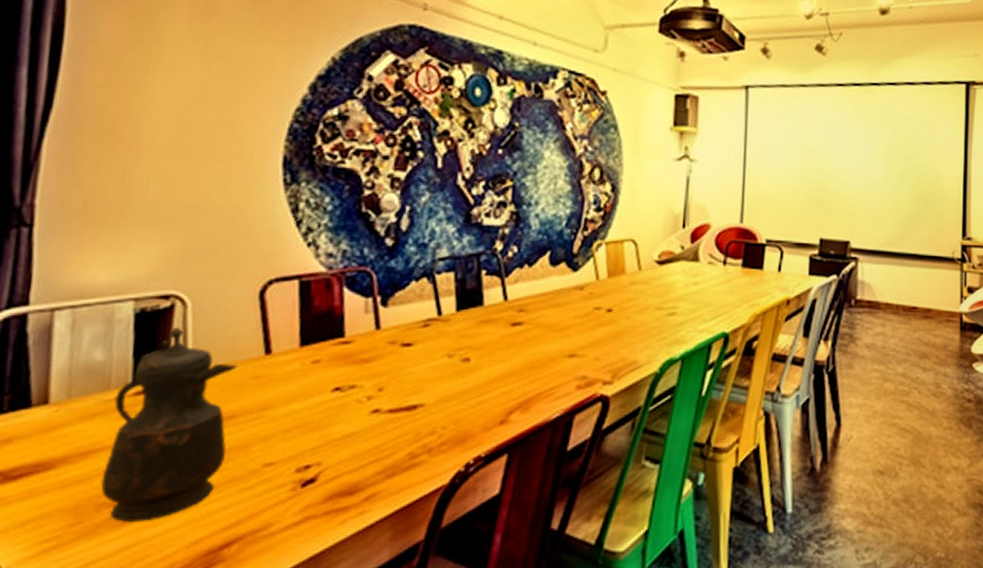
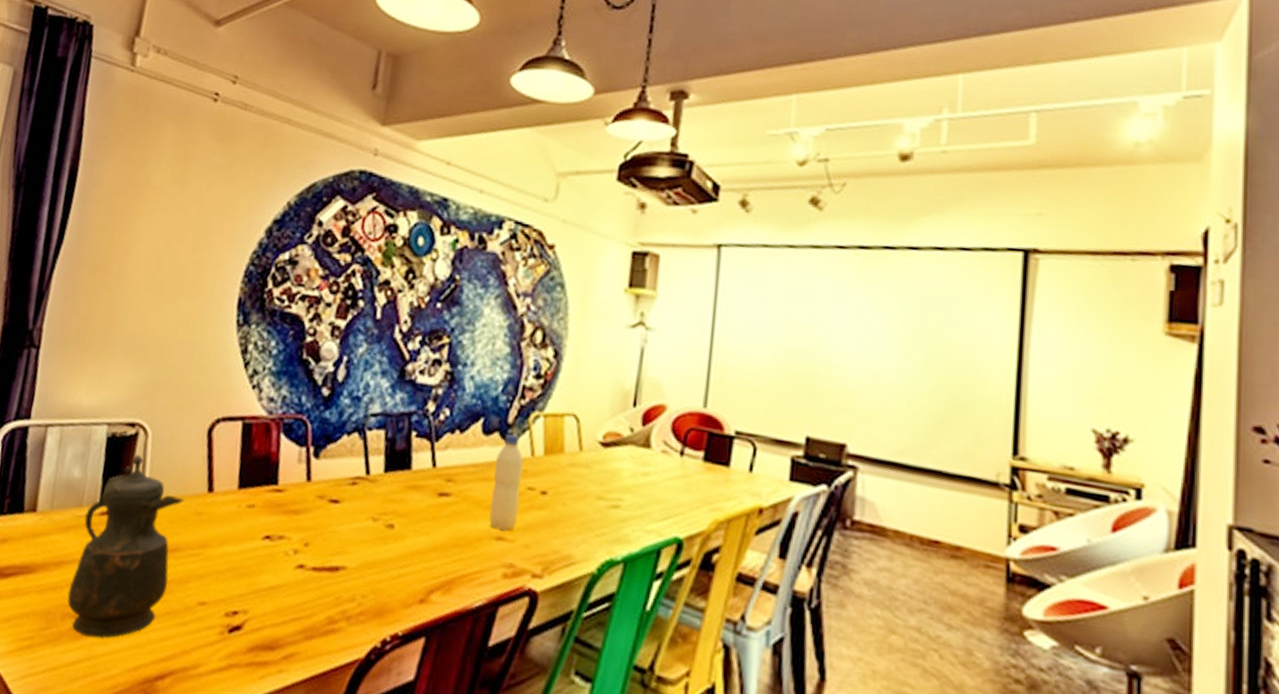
water bottle: none [561,262,590,348] -> present [489,433,524,531]

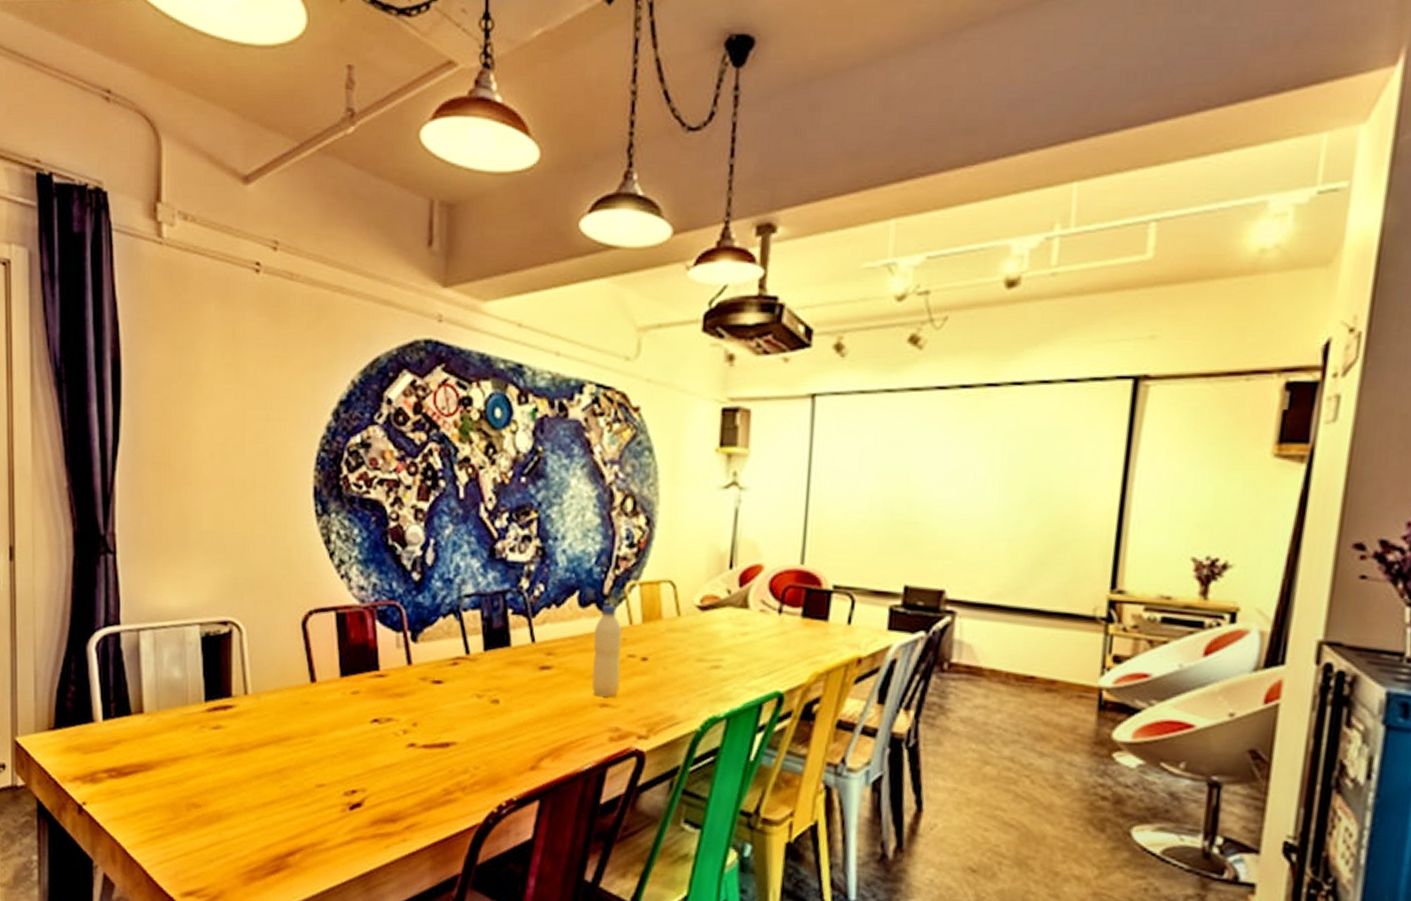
coffeepot: present [67,455,185,639] -> none [189,652,289,824]

